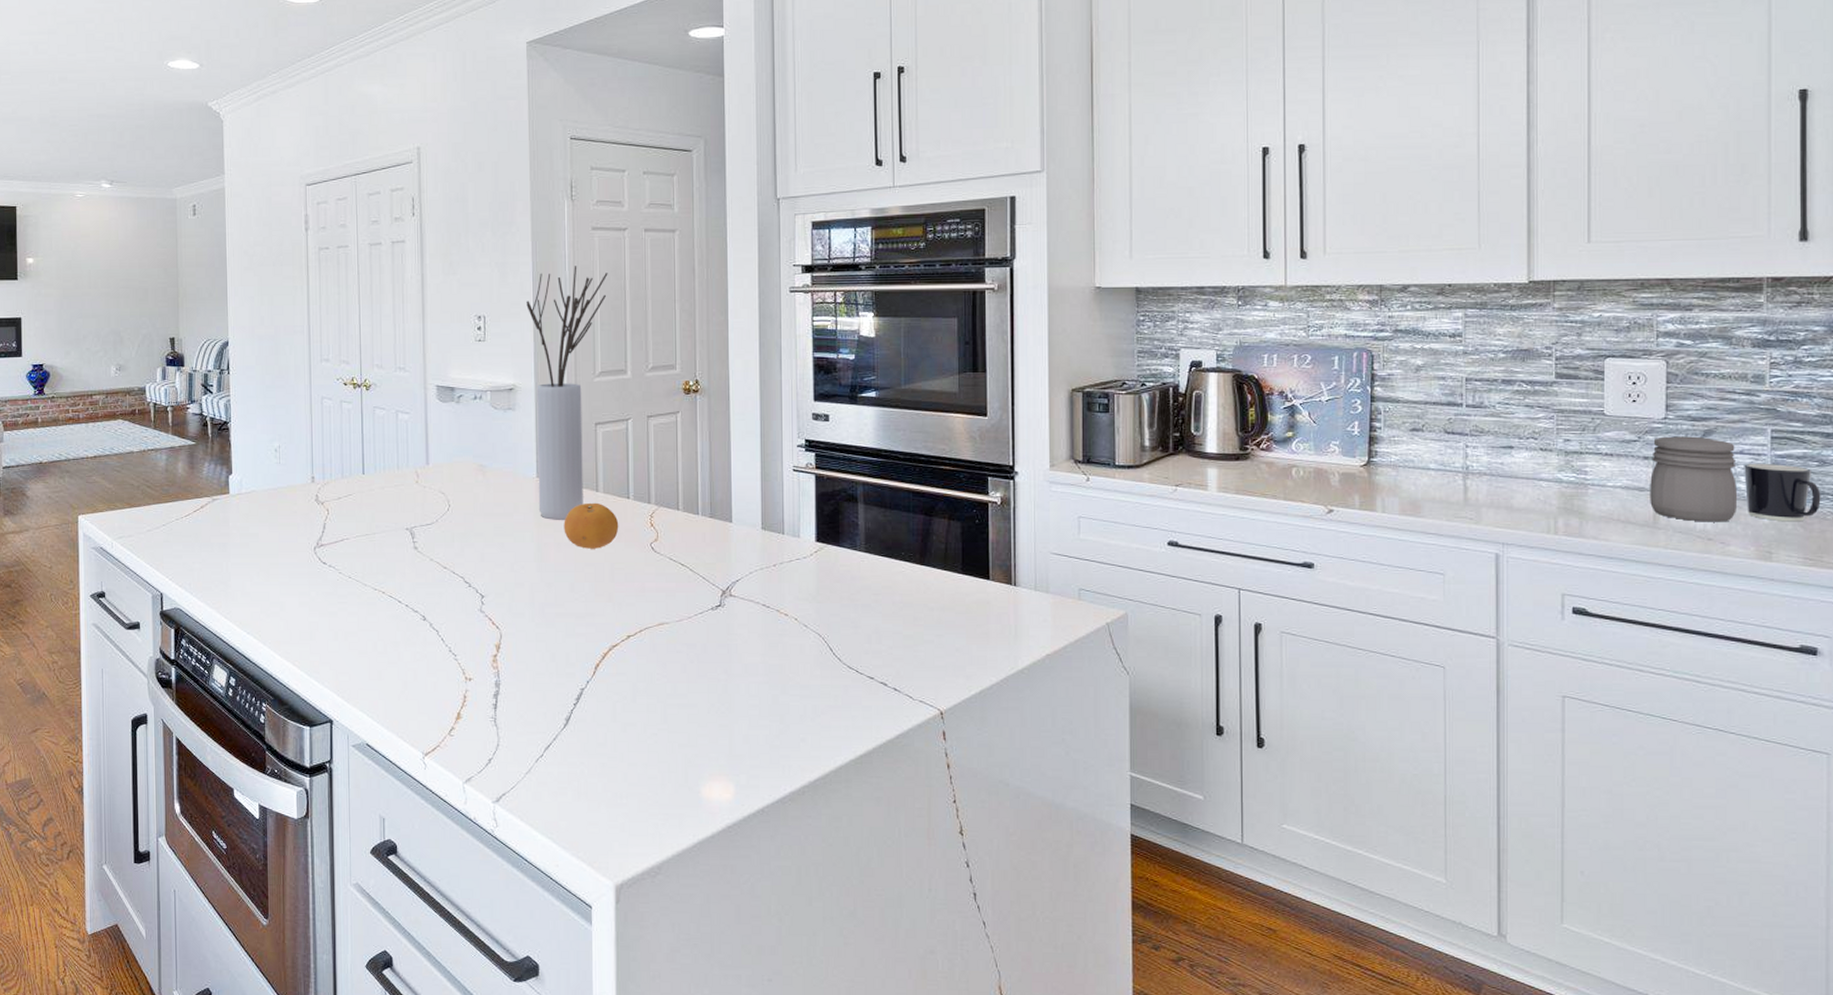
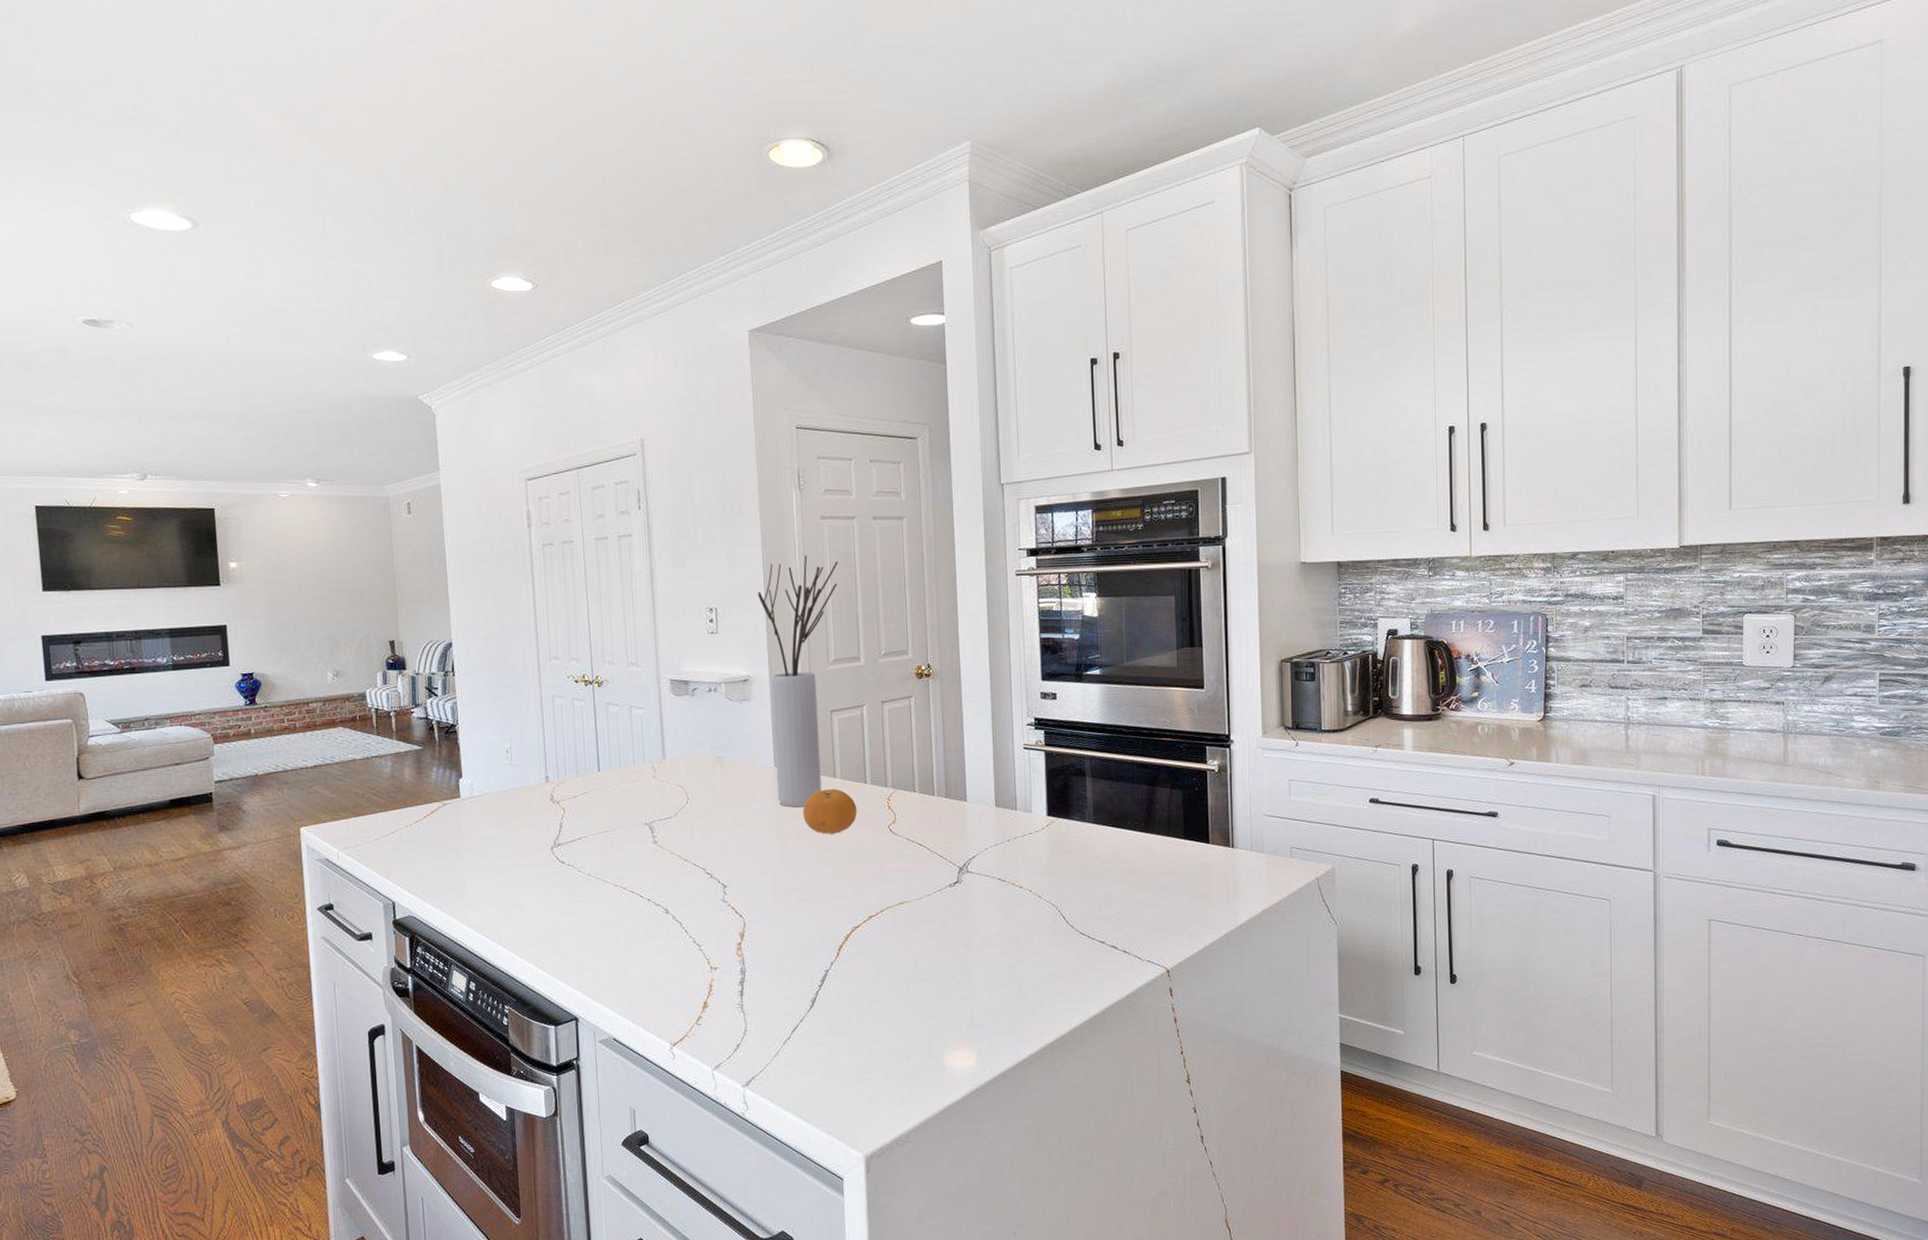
jar: present [1650,436,1737,522] -> none [1781,682,1851,758]
mug: present [1744,463,1821,522] -> none [1857,703,1919,755]

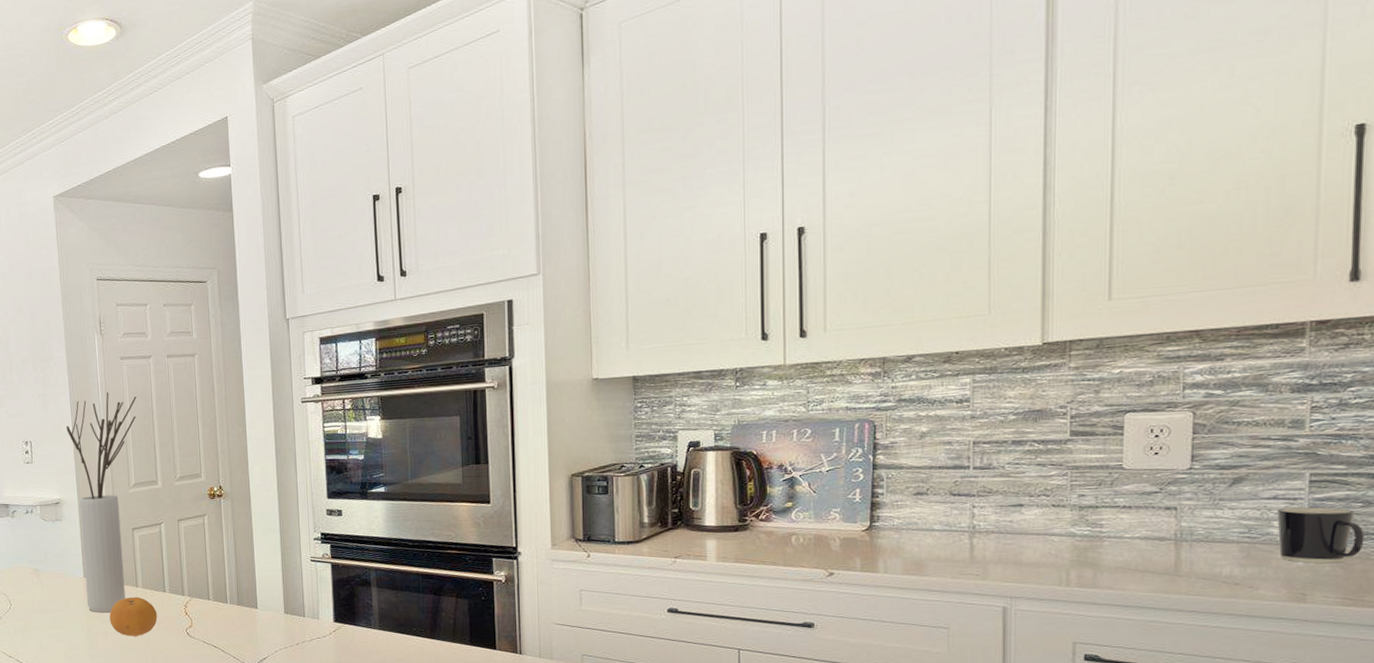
mug: none [1857,703,1919,755] -> present [1277,507,1365,564]

